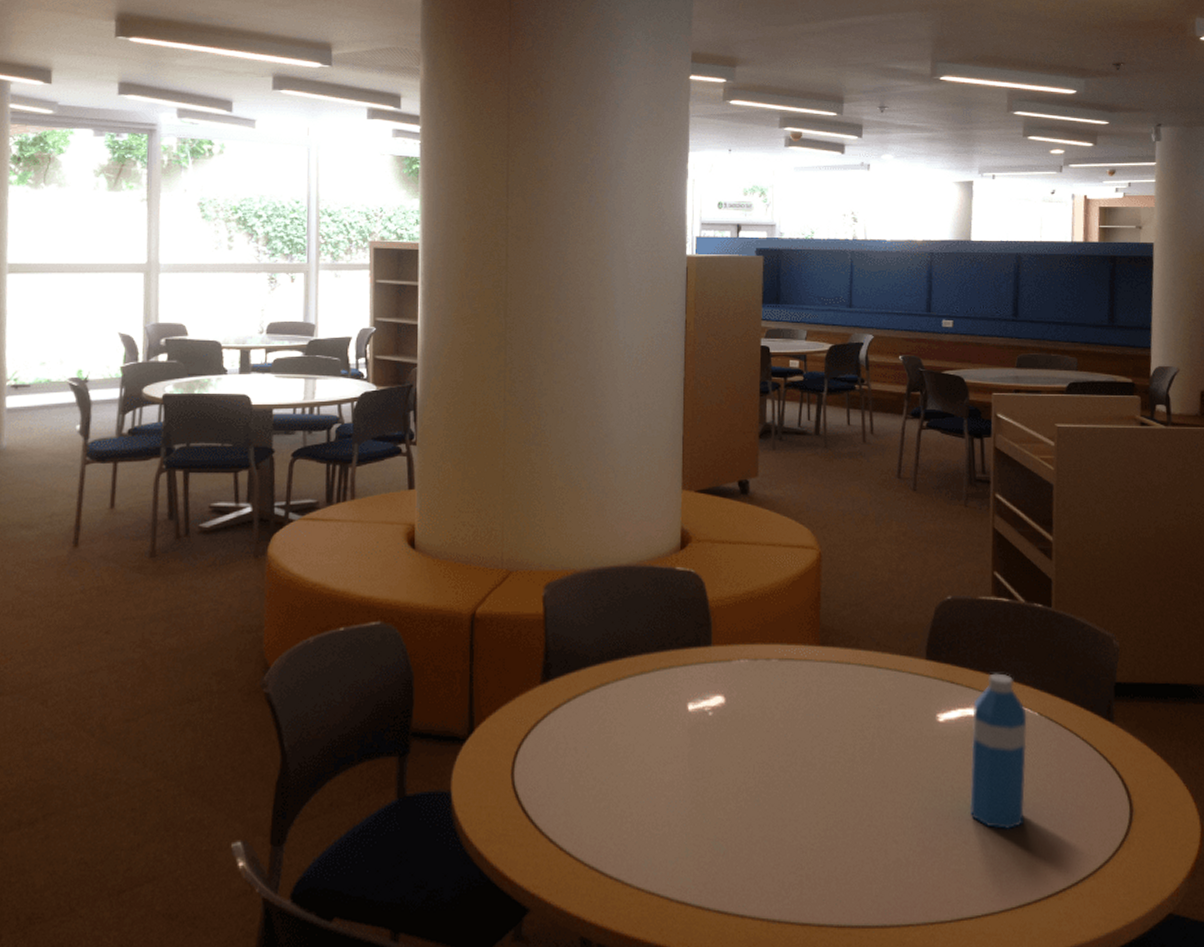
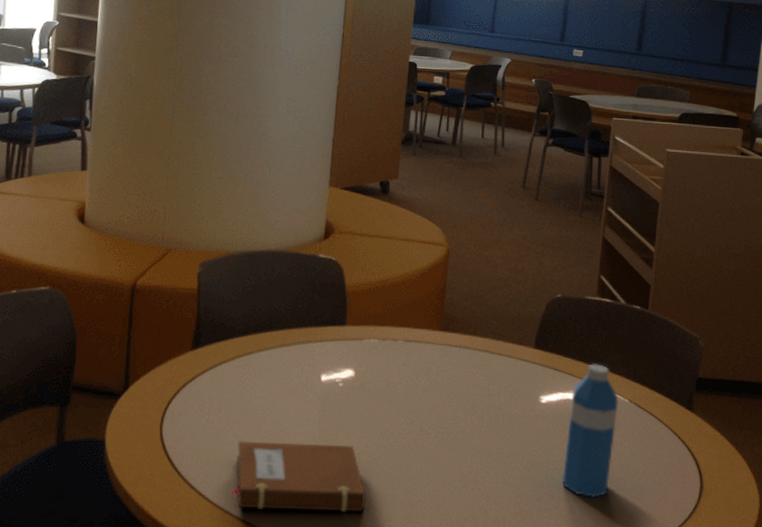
notebook: none [596,784,749,863] -> present [232,441,367,513]

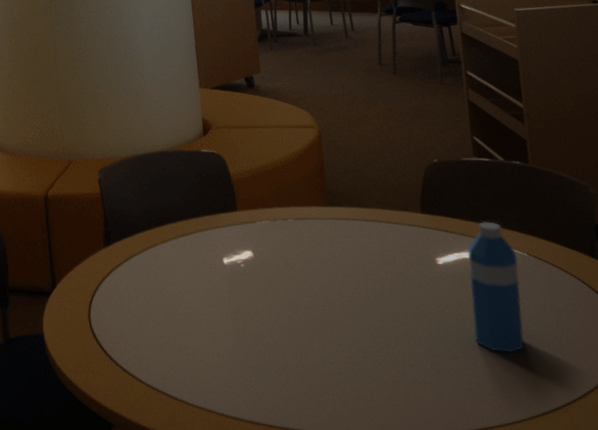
notebook: present [232,441,367,513] -> none [159,321,286,387]

